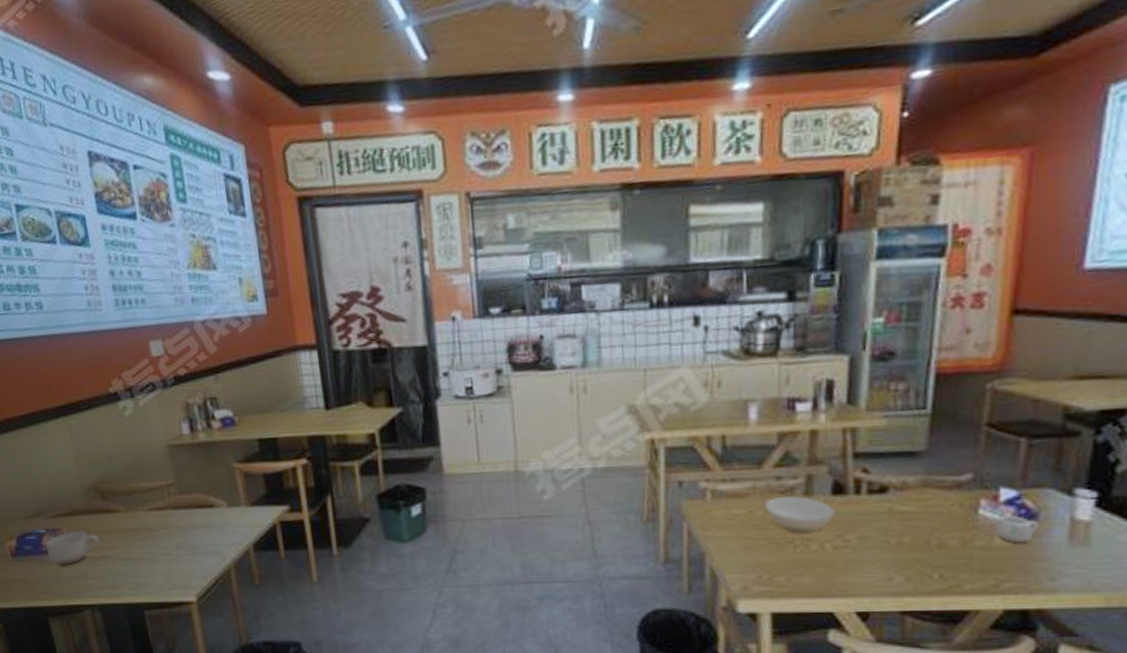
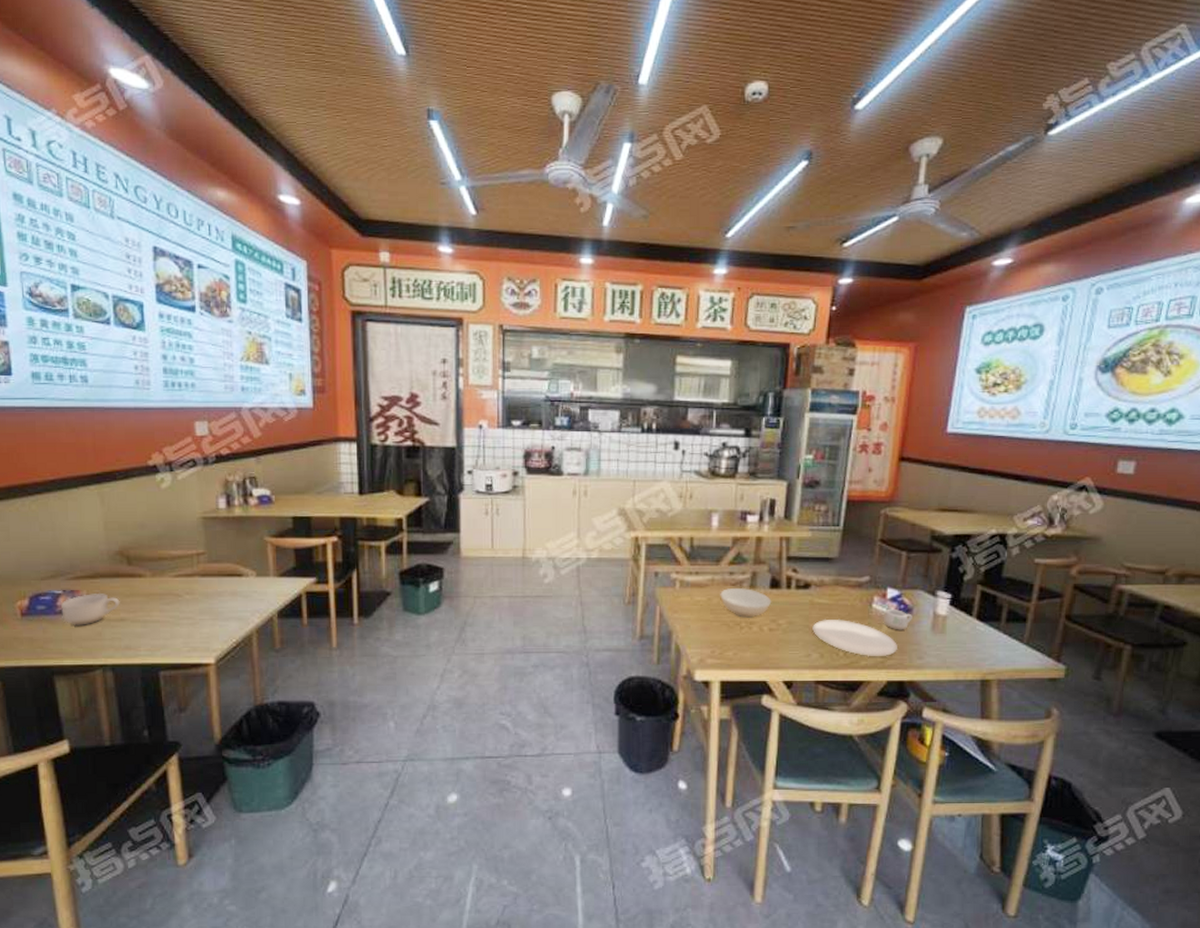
plate: none [893,531,1017,580] -> present [812,618,897,657]

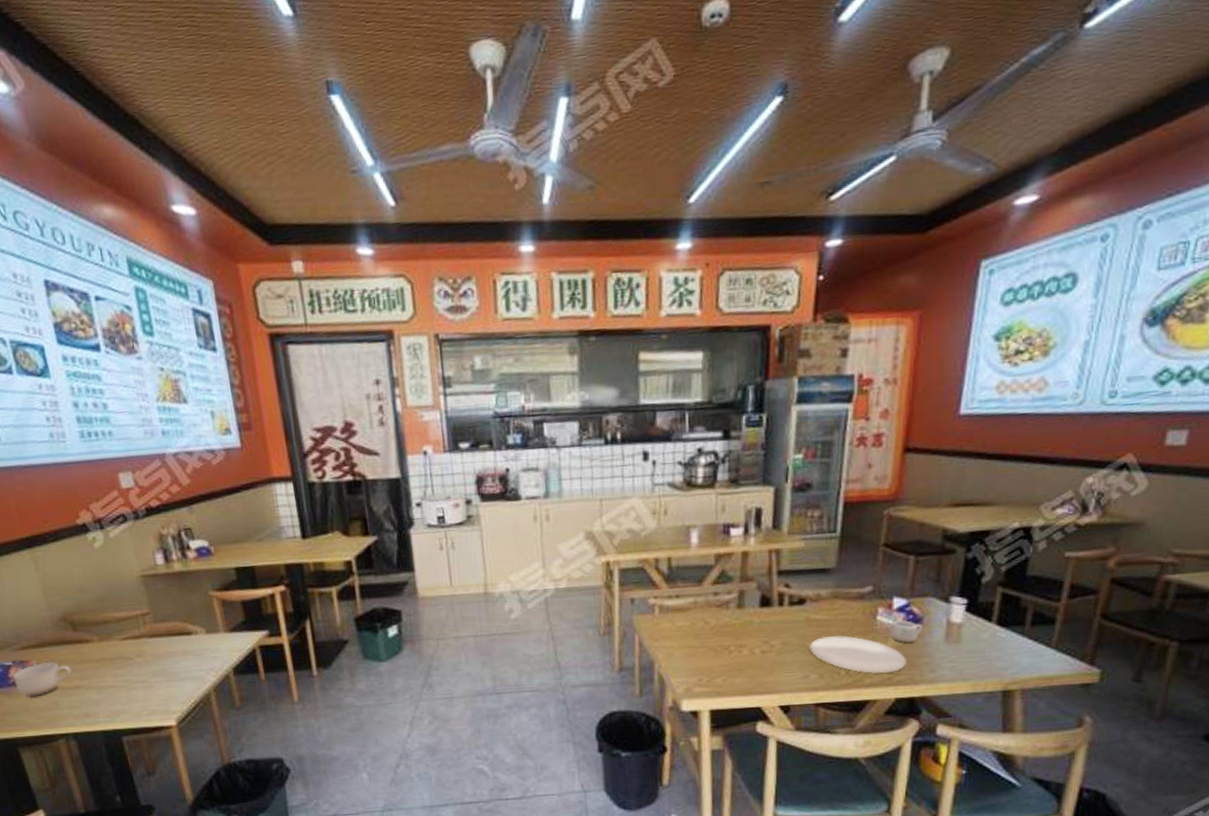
bowl: present [720,587,772,618] -> none [704,608,763,641]

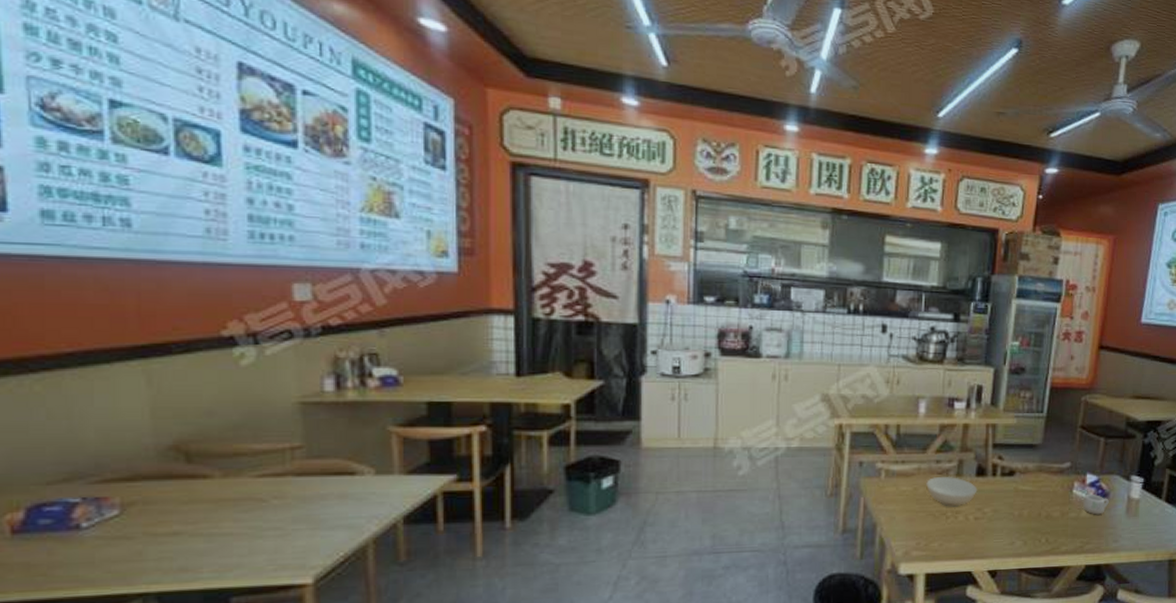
teacup: present [12,661,72,696] -> none [77,499,173,544]
bowl: none [704,608,763,641] -> present [926,476,978,507]
plate: present [809,635,906,675] -> none [1016,505,1095,543]

